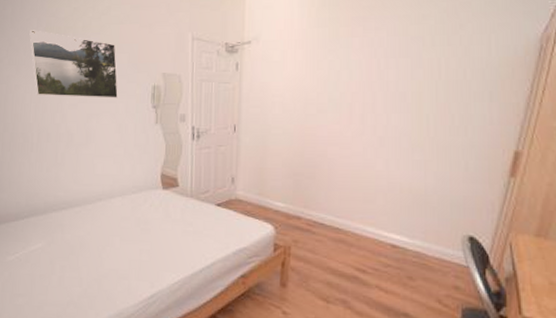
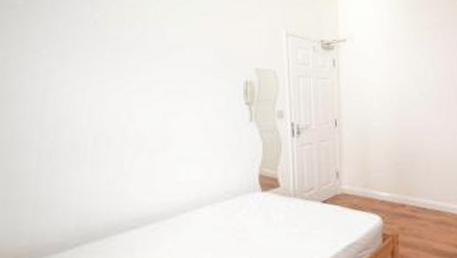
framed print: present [29,30,118,98] -> none [80,16,203,95]

